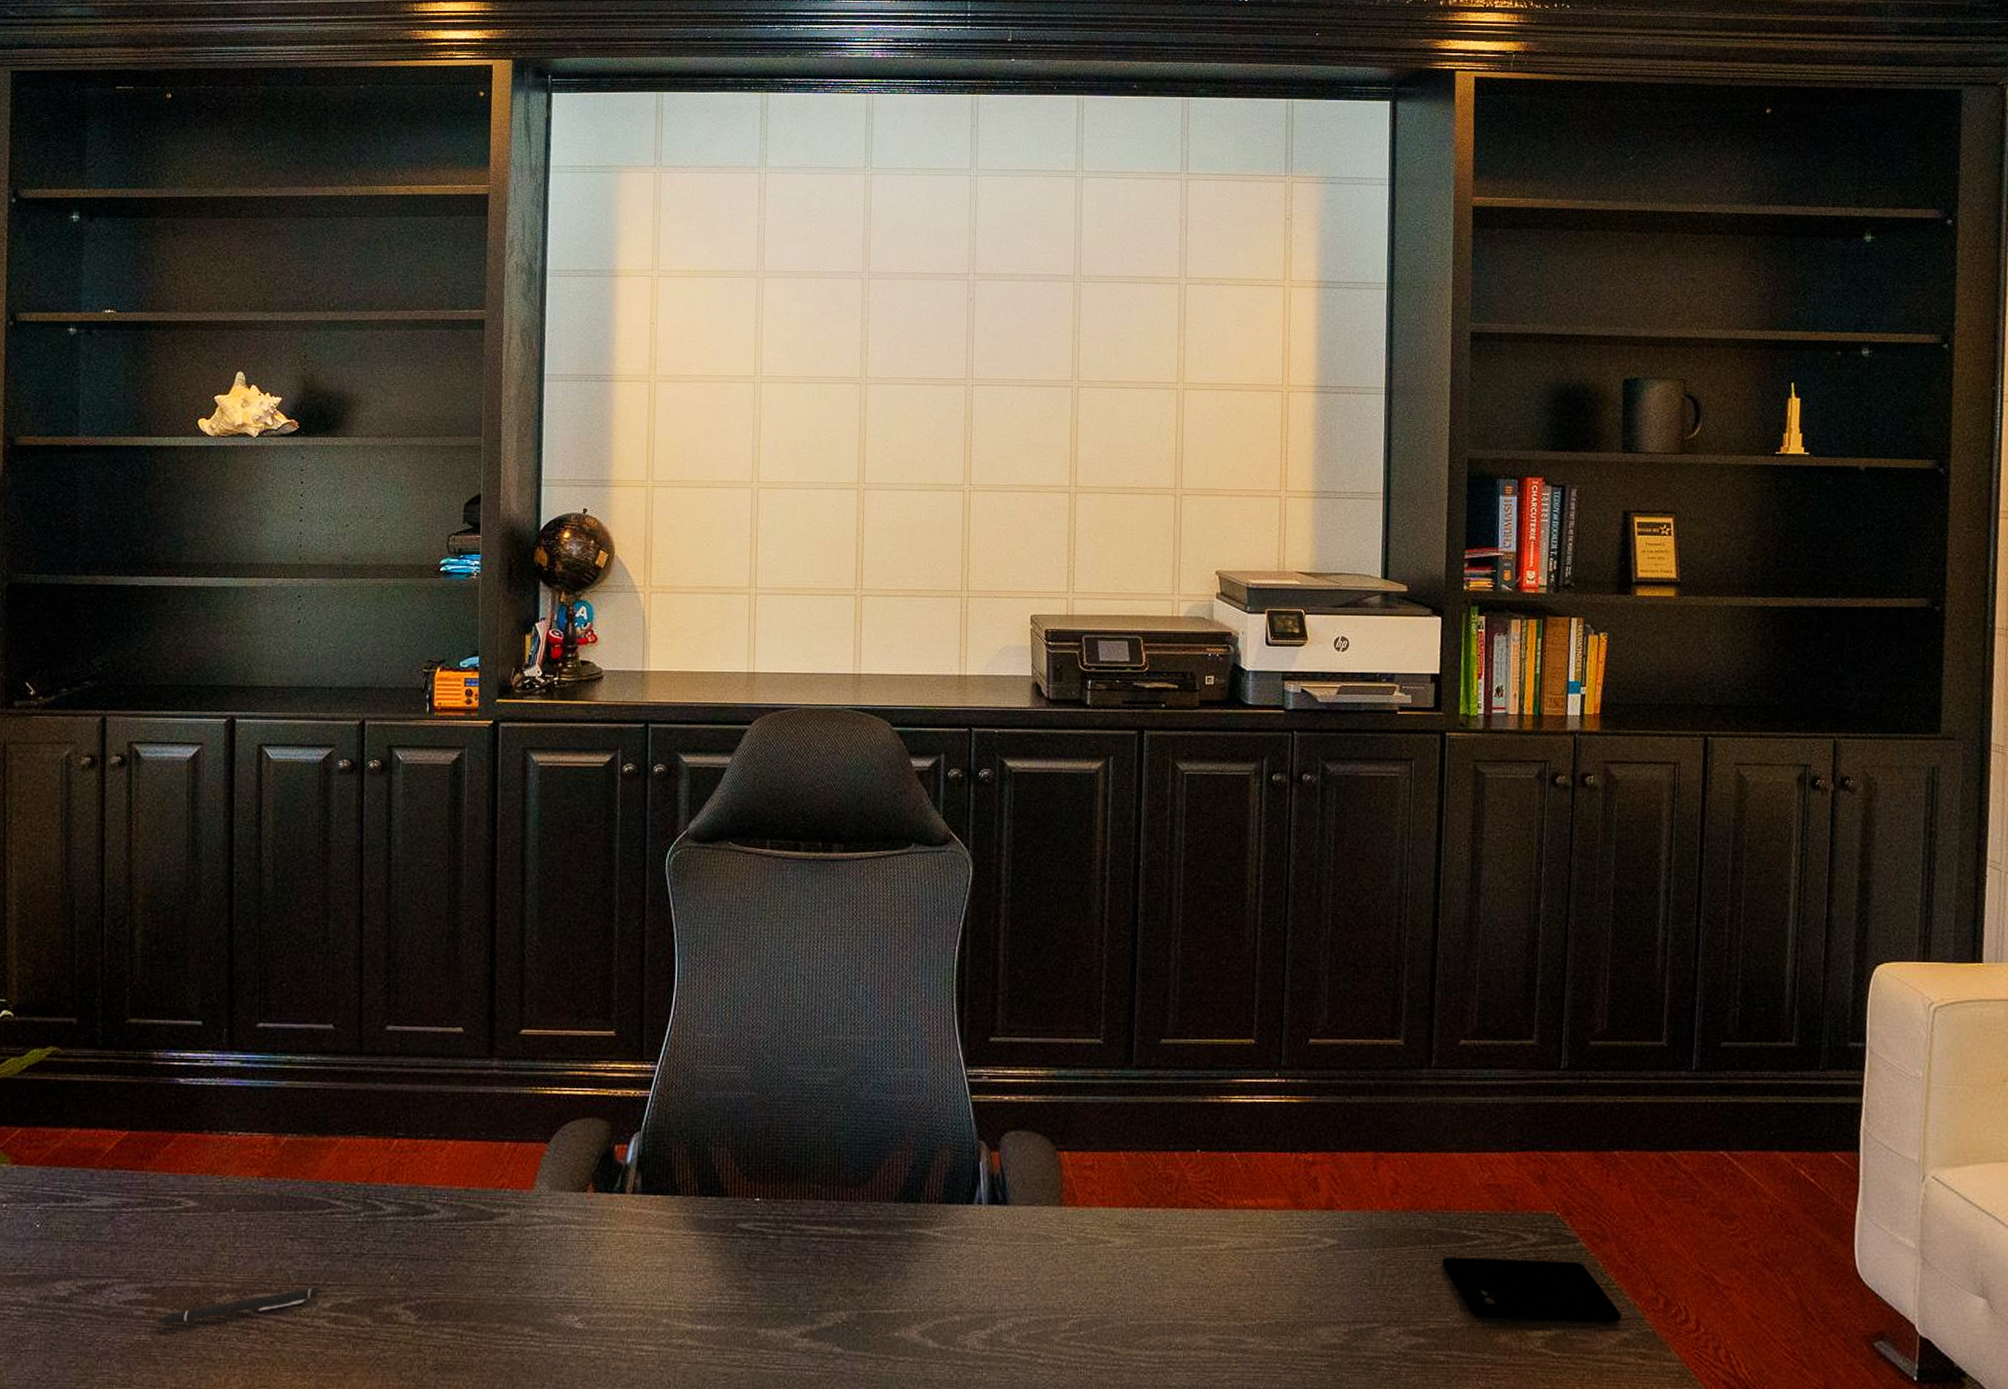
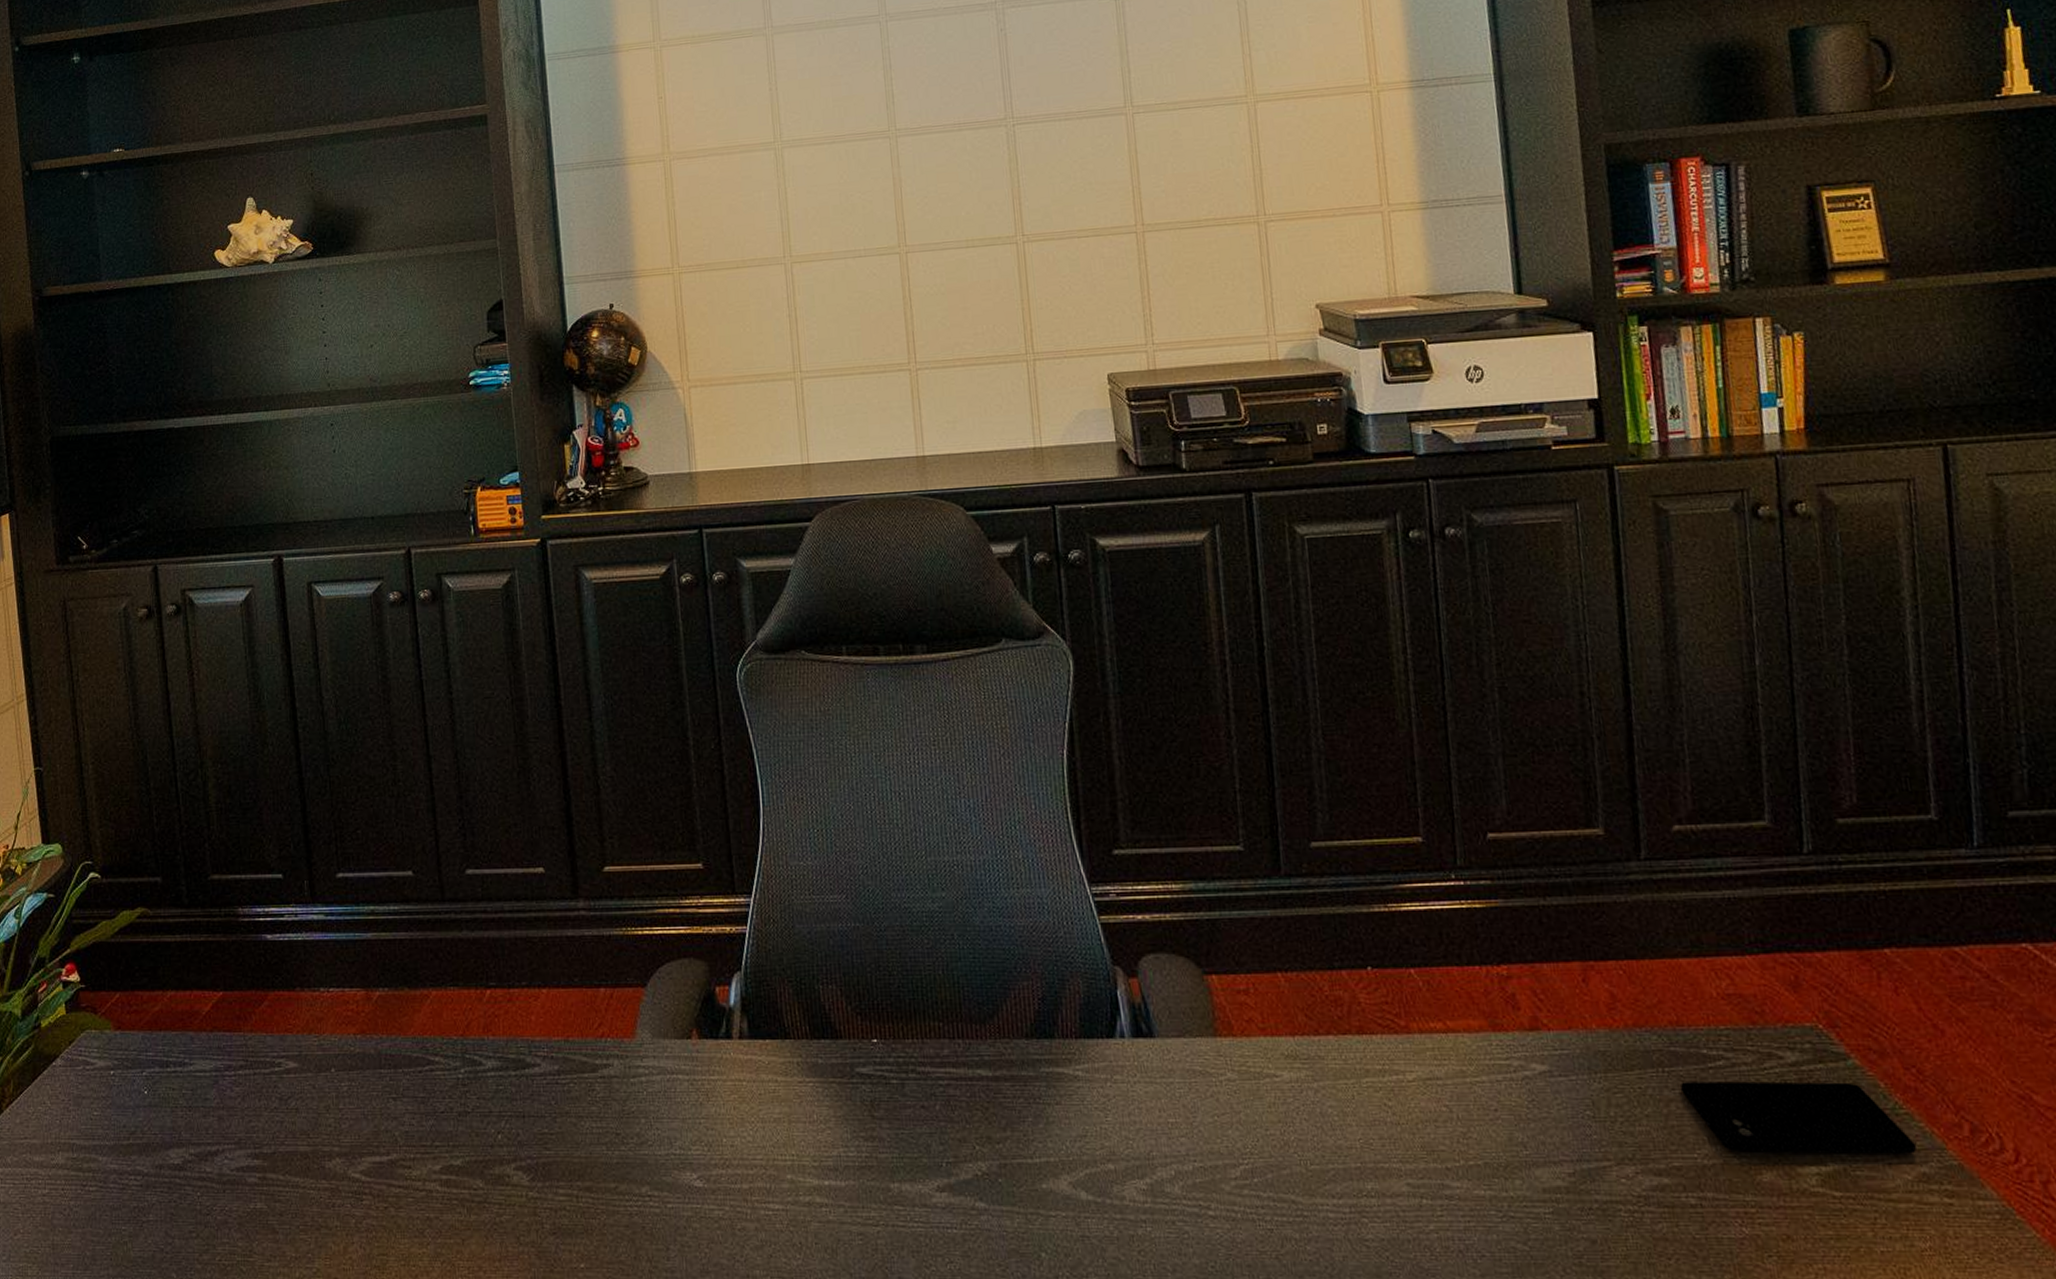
pen: present [155,1287,318,1325] -> none [268,1149,426,1192]

